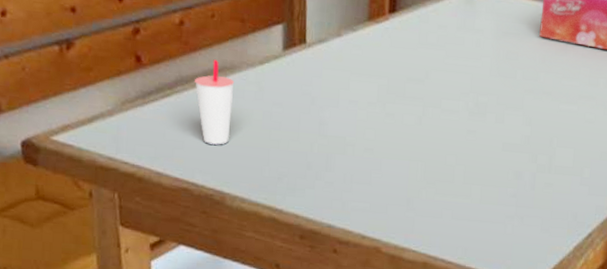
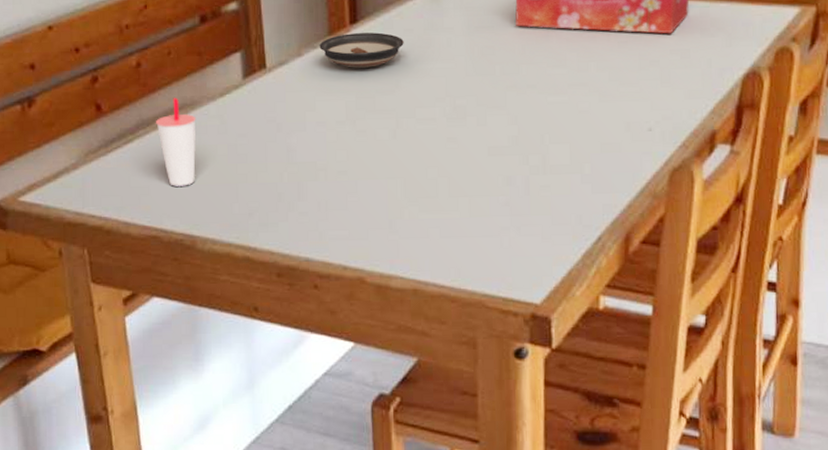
saucer: none [358,21,437,56] -> present [319,32,404,68]

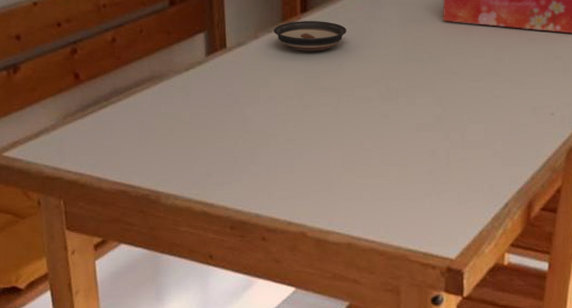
cup: present [156,98,196,187] -> none [128,70,164,148]

